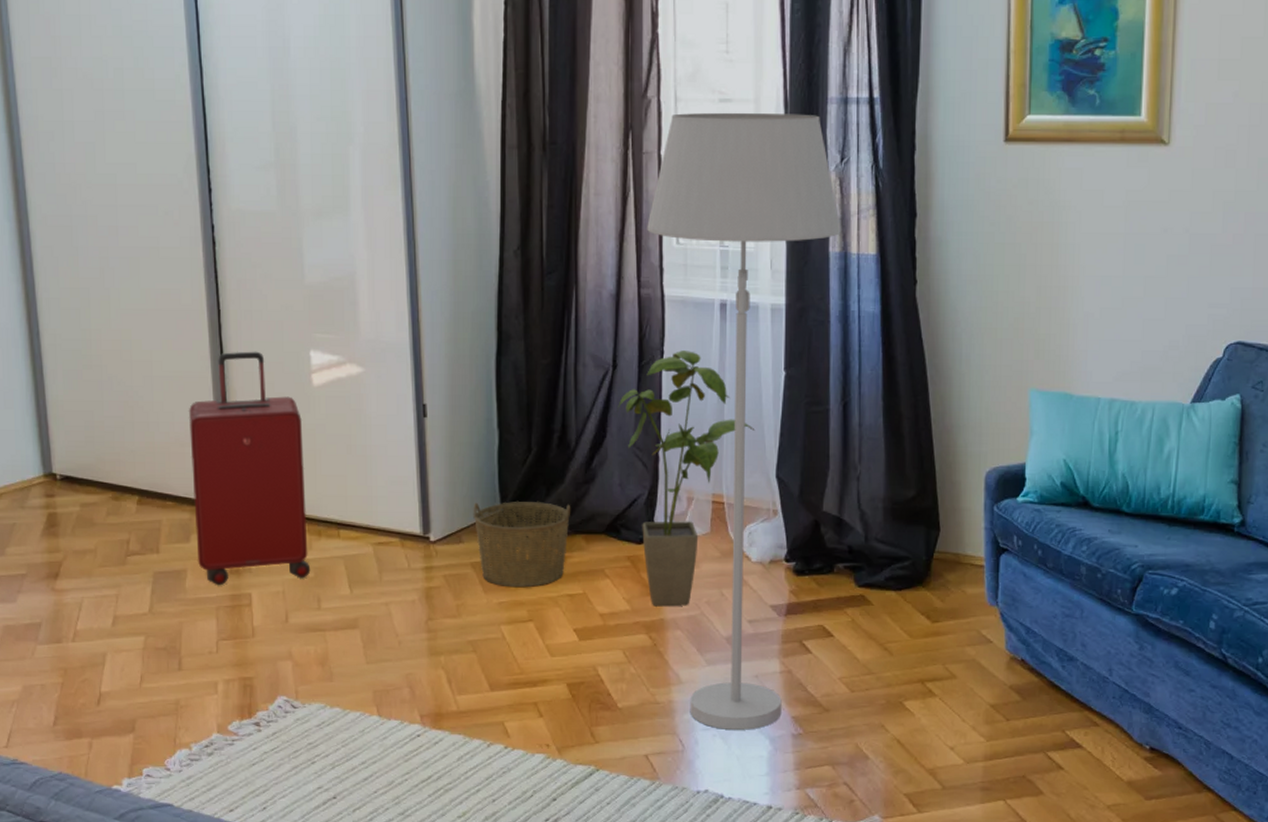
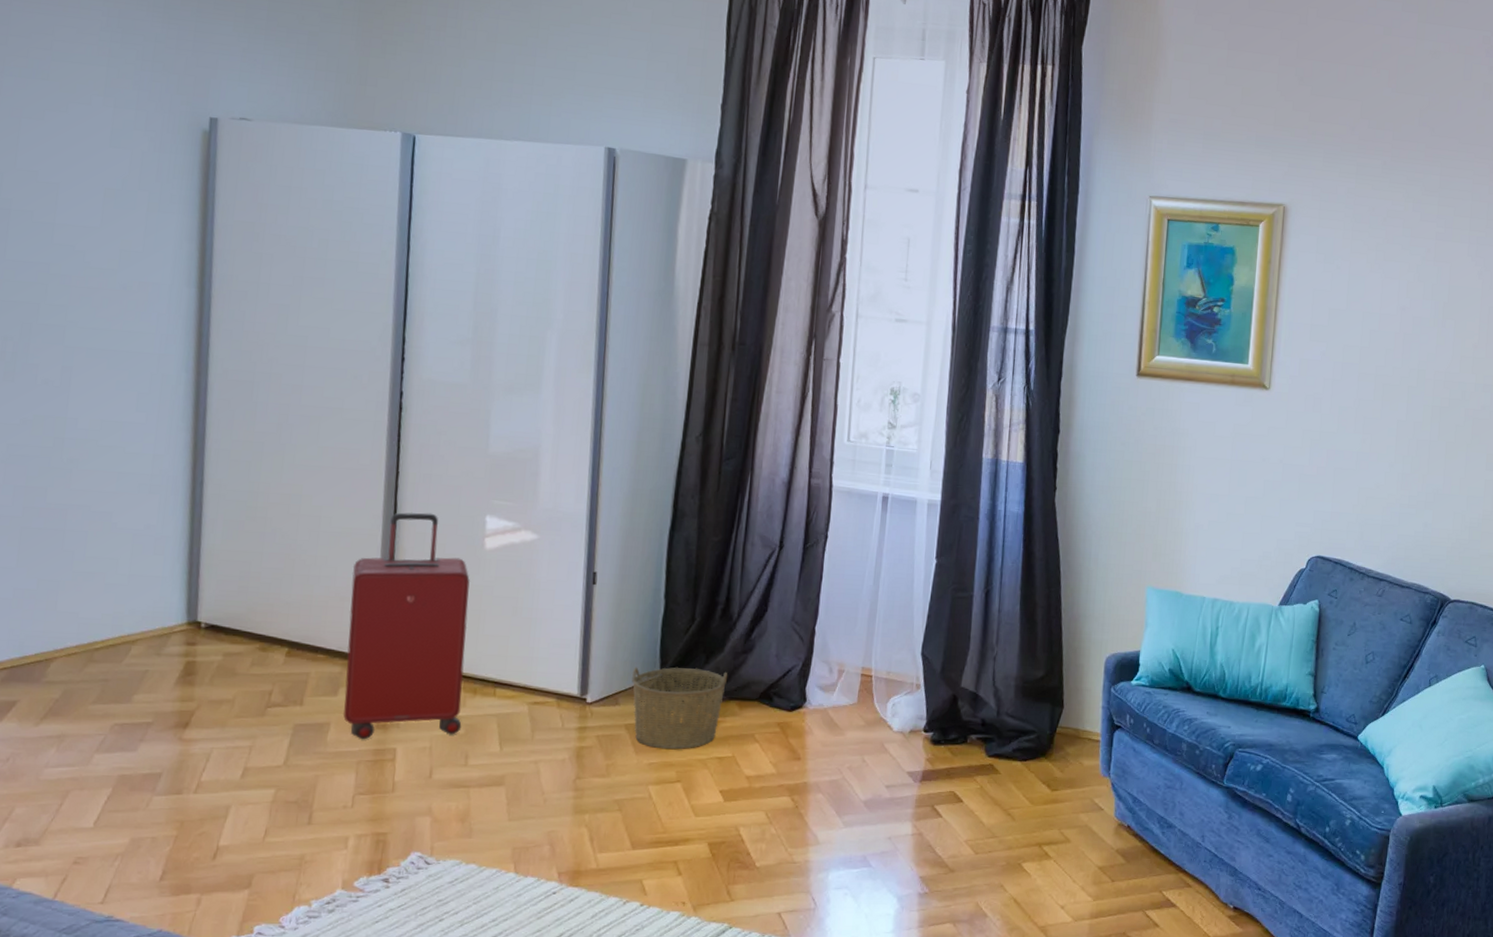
house plant: present [617,351,755,607] -> none [779,536,906,771]
floor lamp: present [647,112,841,730] -> none [822,328,995,889]

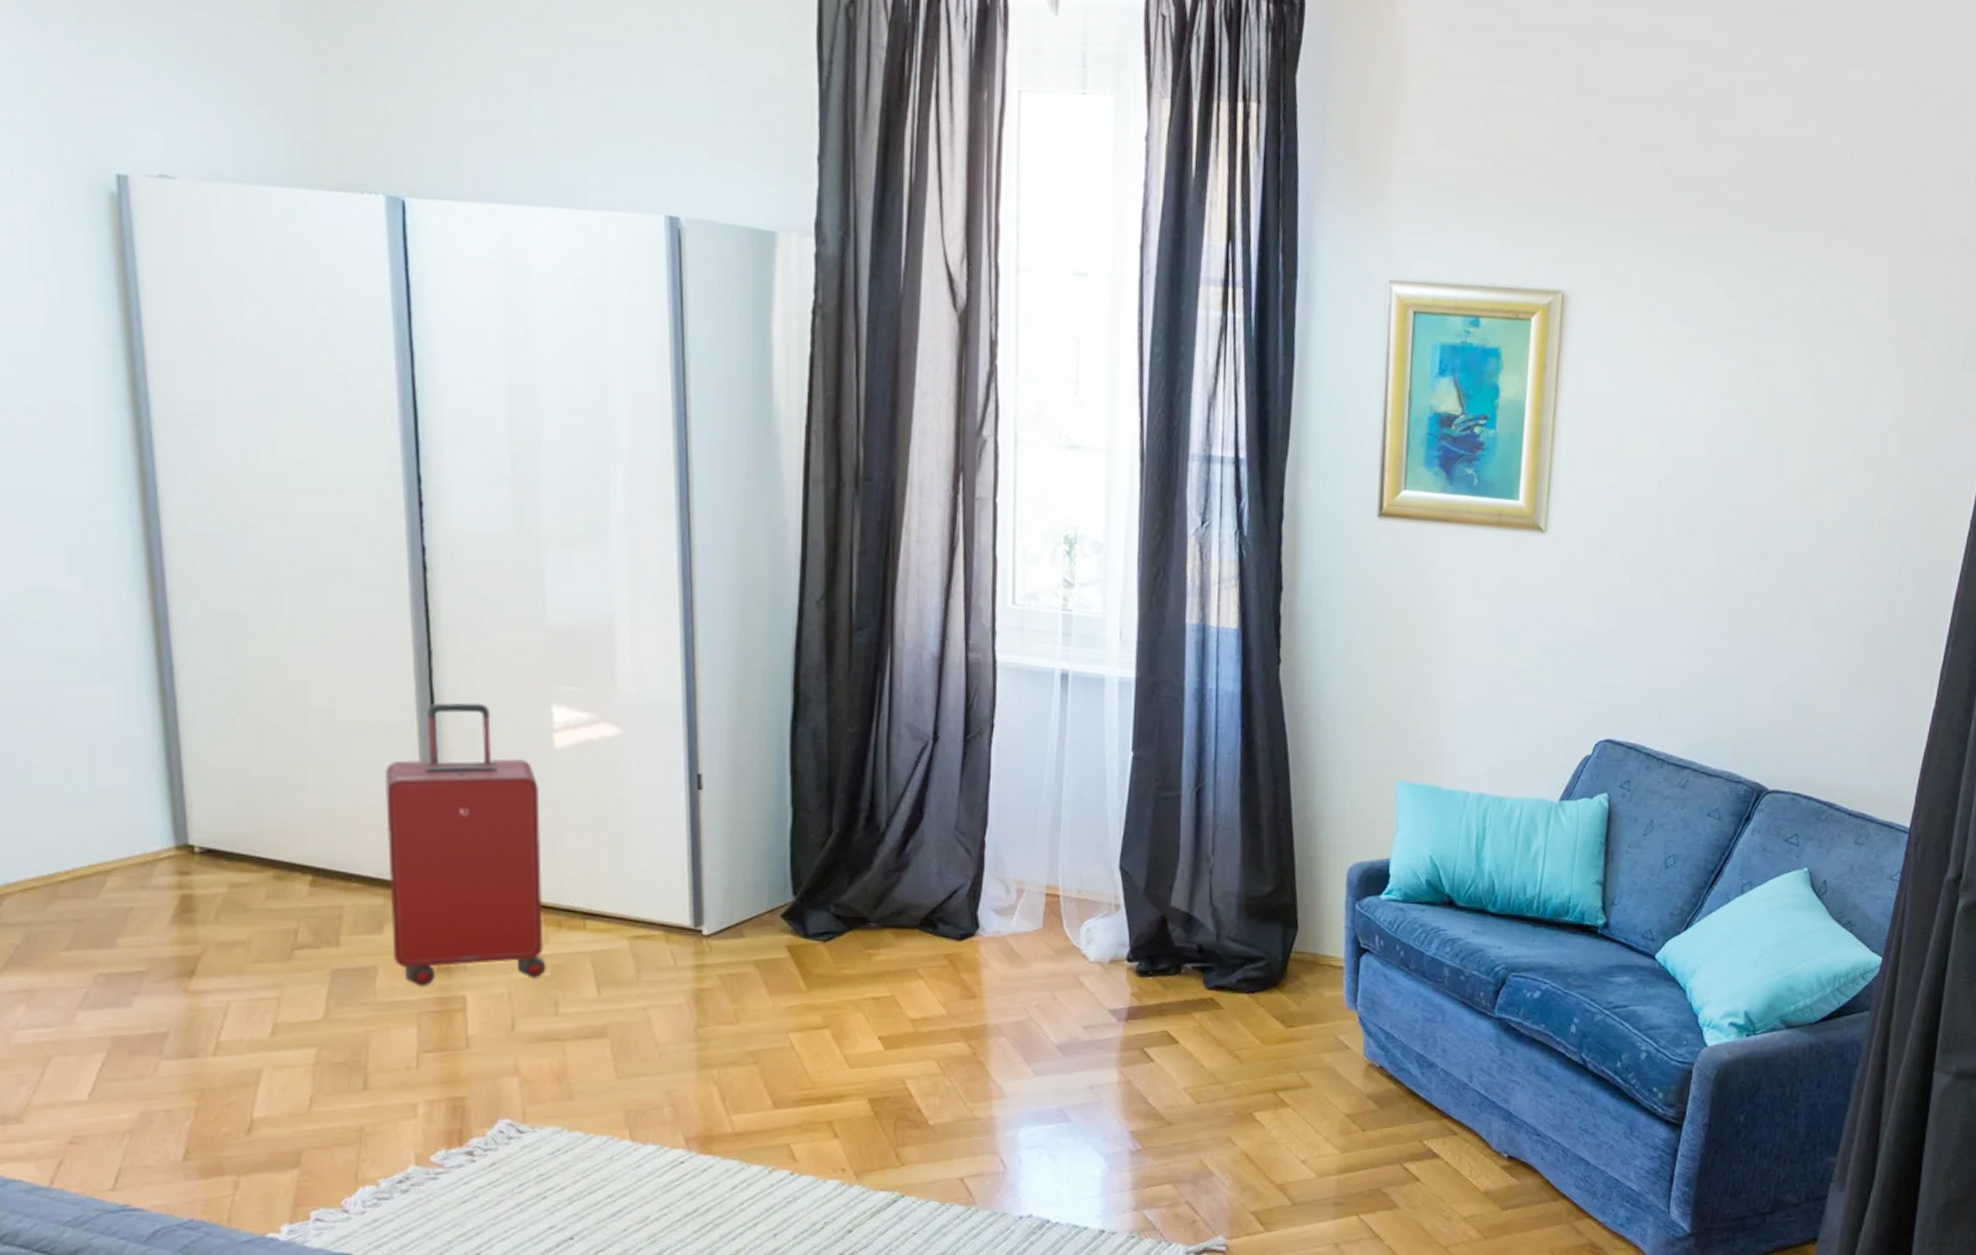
basket: present [632,667,728,750] -> none [758,889,879,990]

